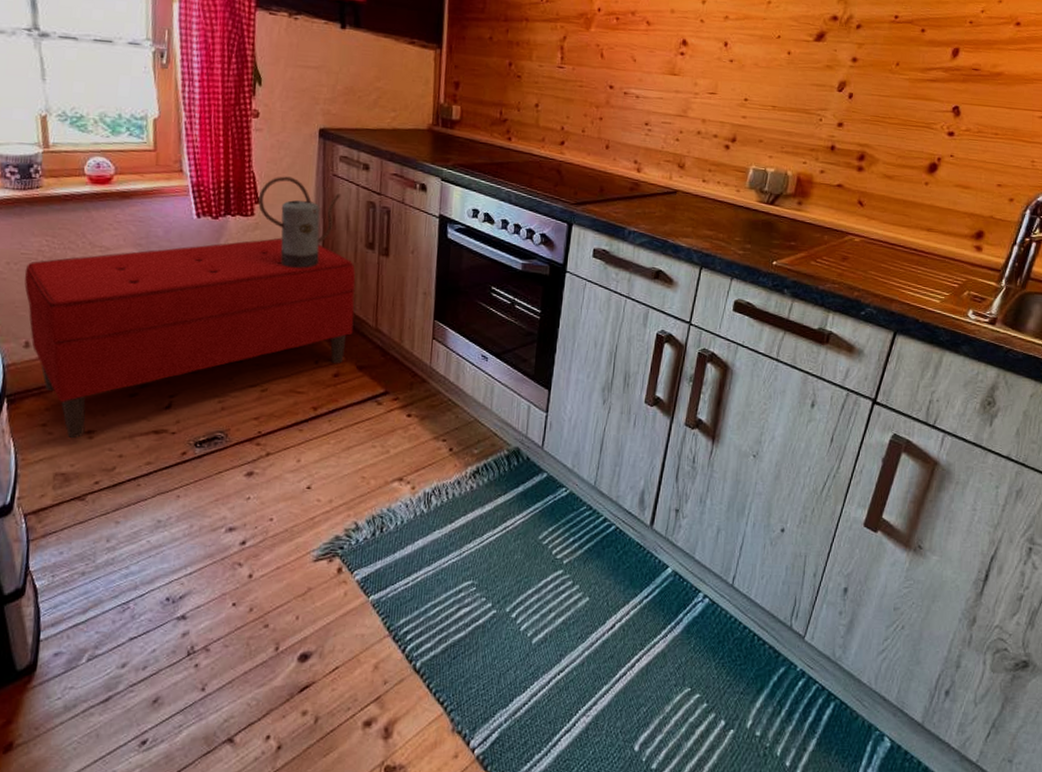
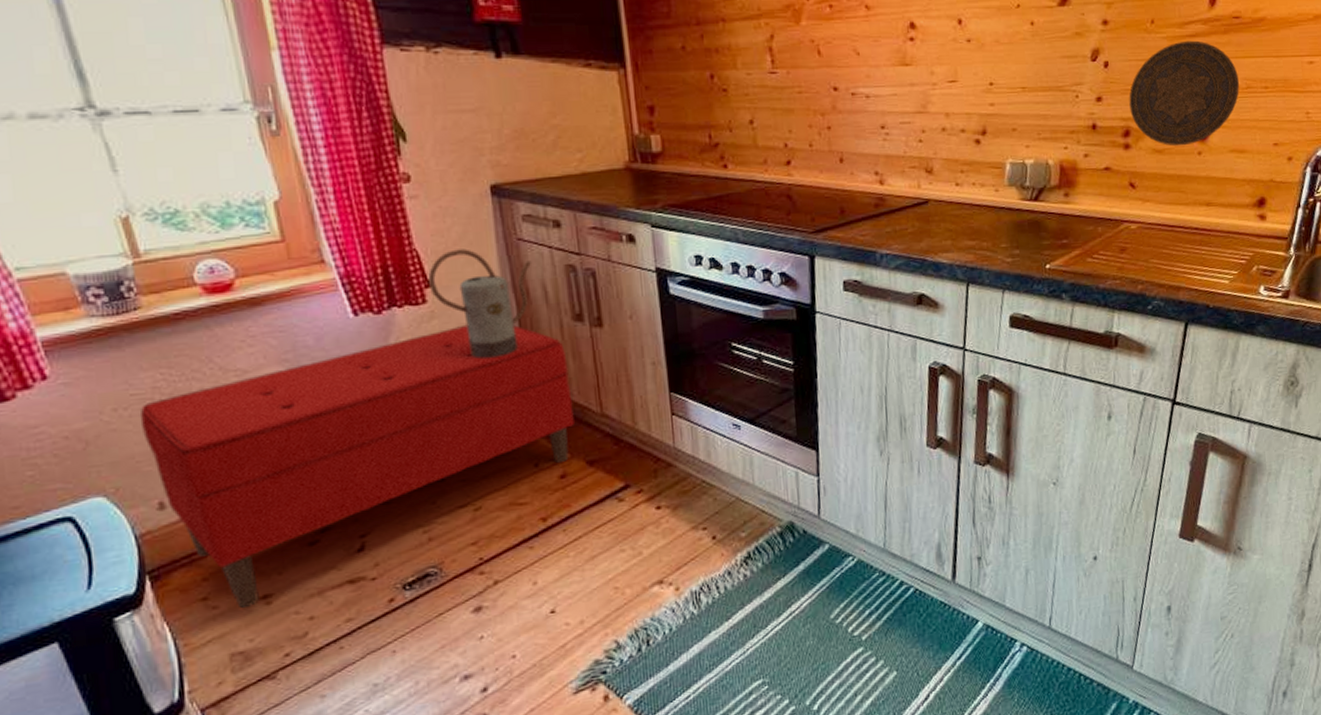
decorative plate: none [867,84,972,176] -> present [1129,40,1240,147]

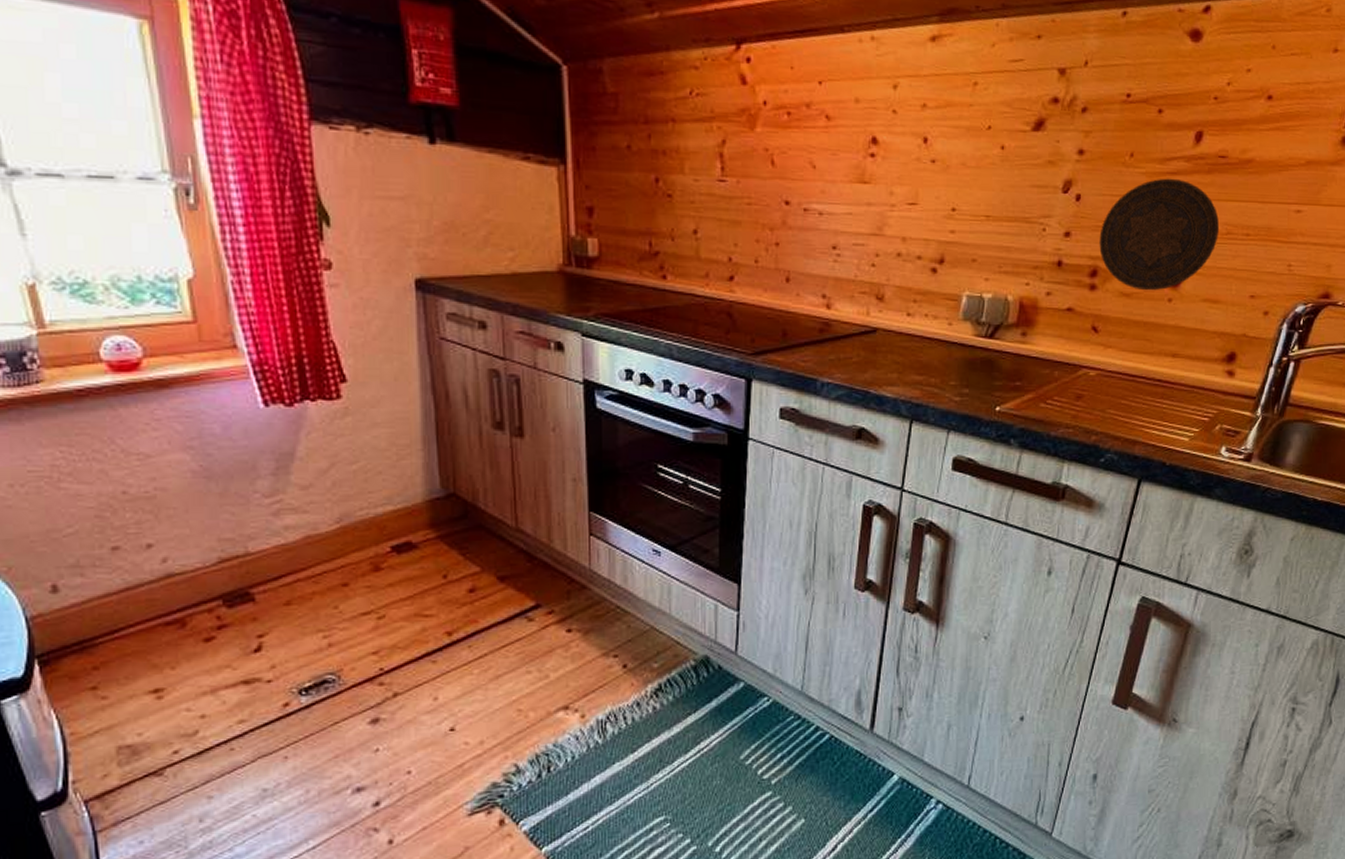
bench: present [139,324,575,609] -> none [36,424,487,702]
watering can: present [427,249,532,359] -> none [343,344,454,461]

